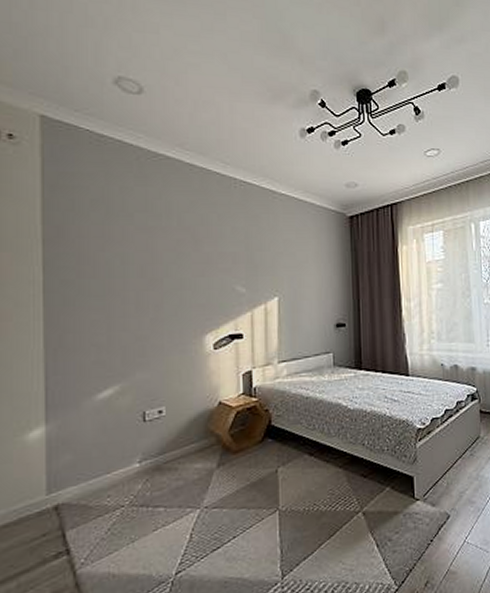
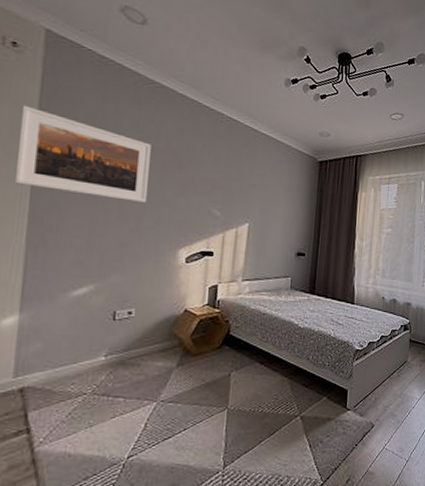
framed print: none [25,199,163,288] -> present [14,105,151,203]

